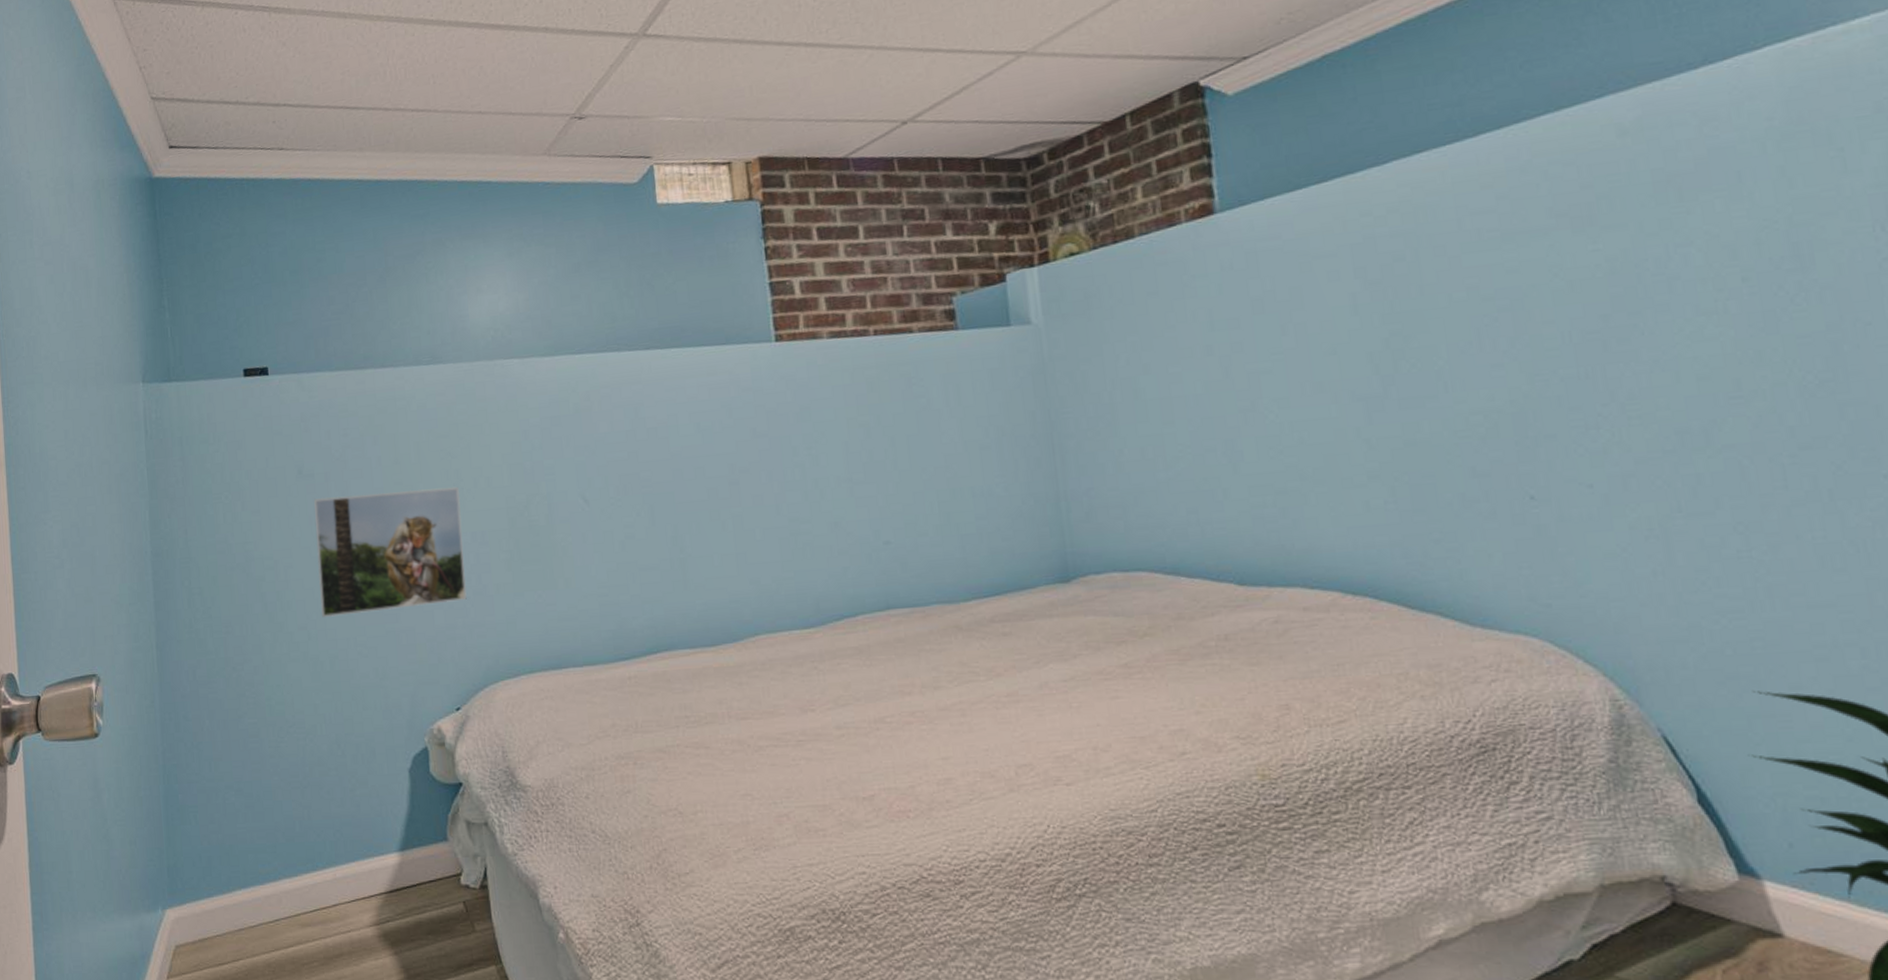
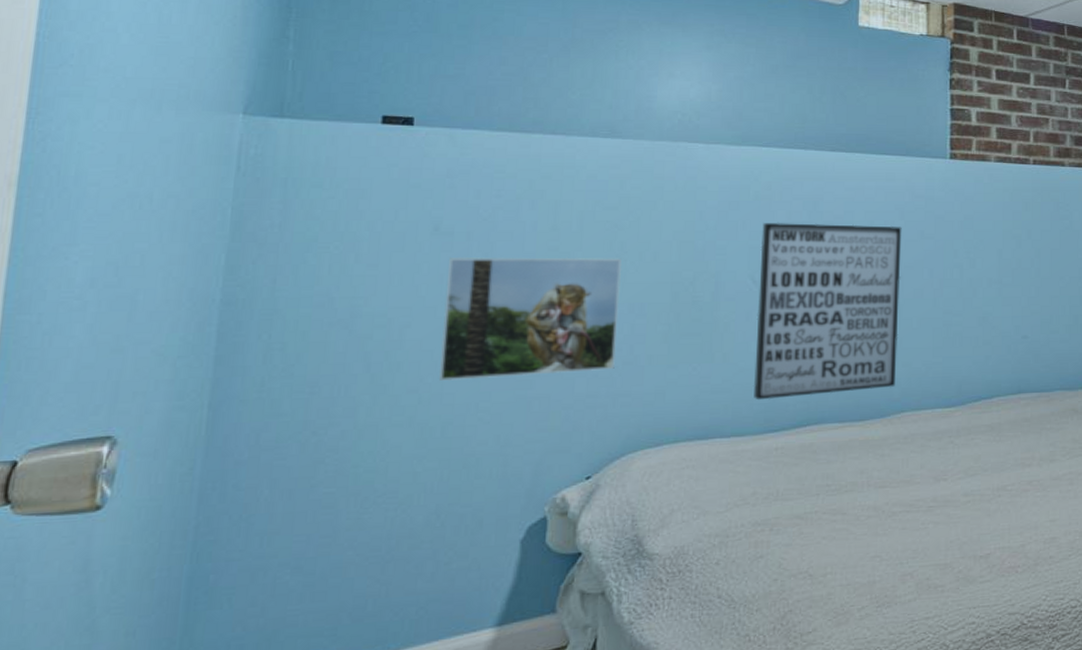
wall art: none [586,426,745,627] -> present [754,223,902,400]

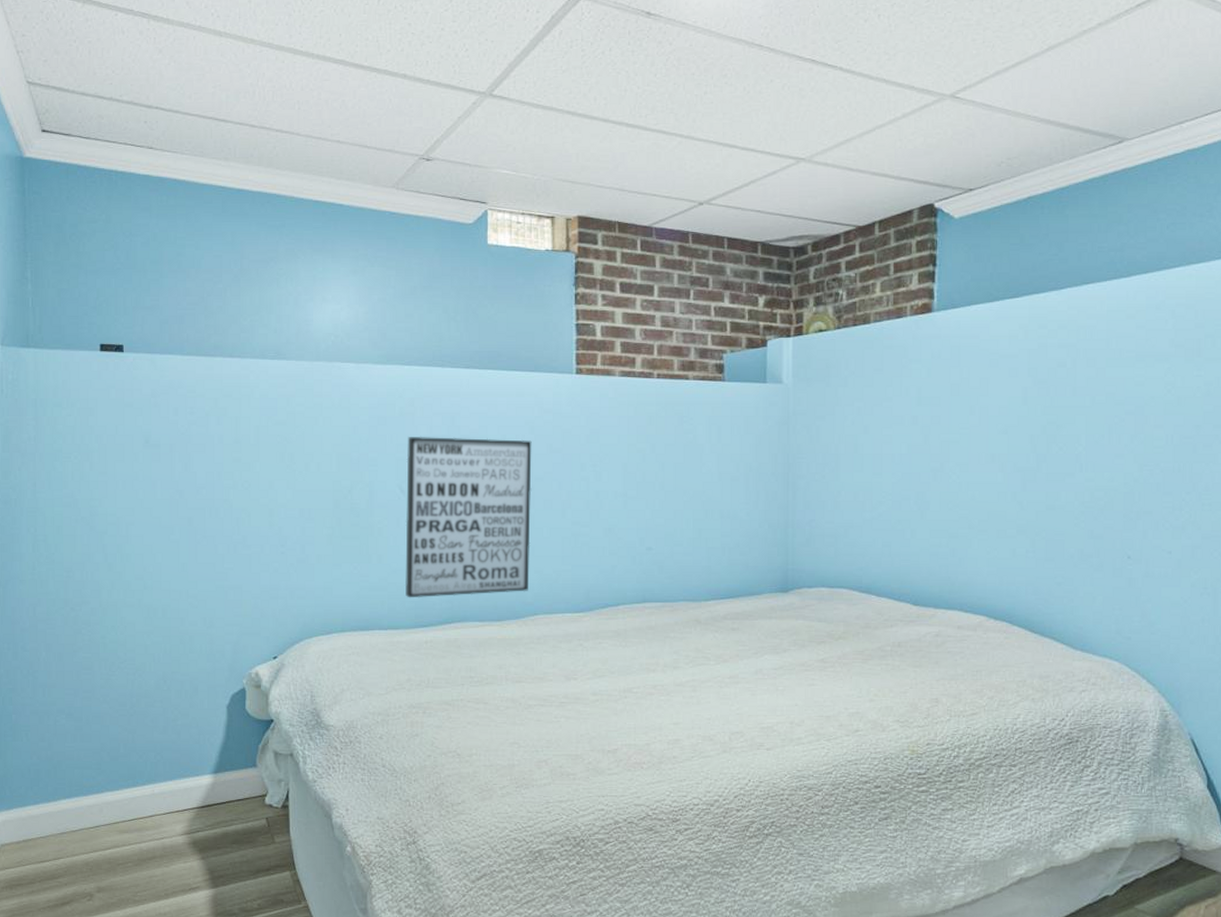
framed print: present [439,256,623,382] -> none [157,465,292,572]

